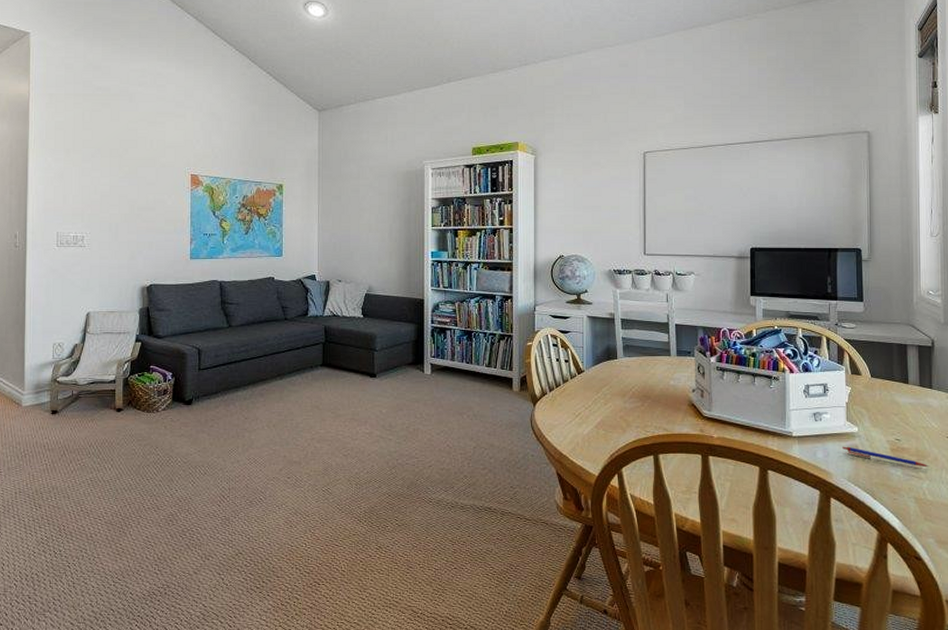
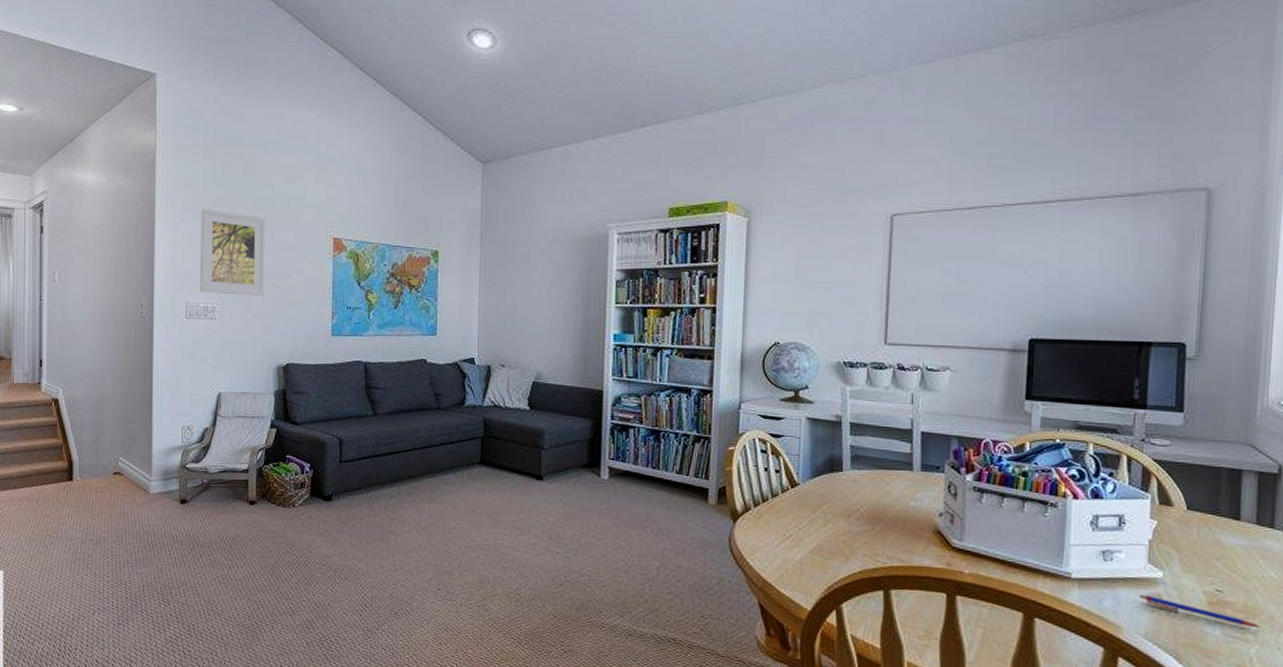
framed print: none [70,150,129,225] -> present [199,209,265,295]

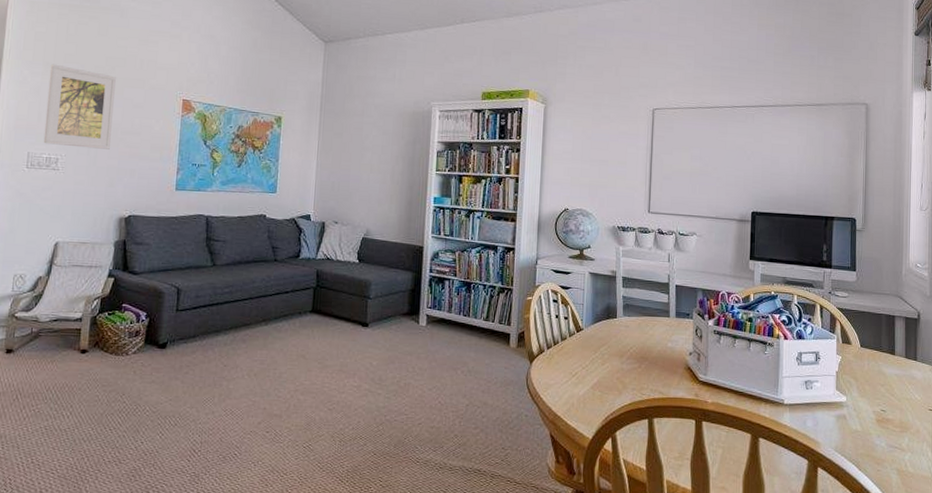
pen: present [1139,594,1262,629] -> none [831,415,912,440]

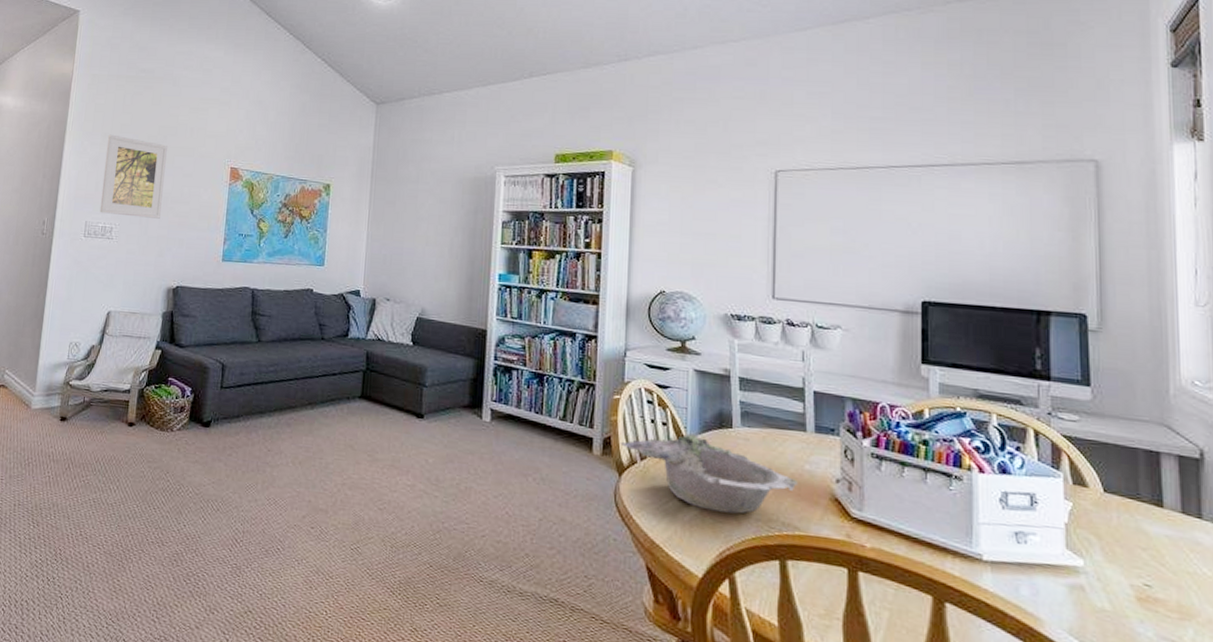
bowl: none [531,325,663,386] -> present [620,434,798,514]

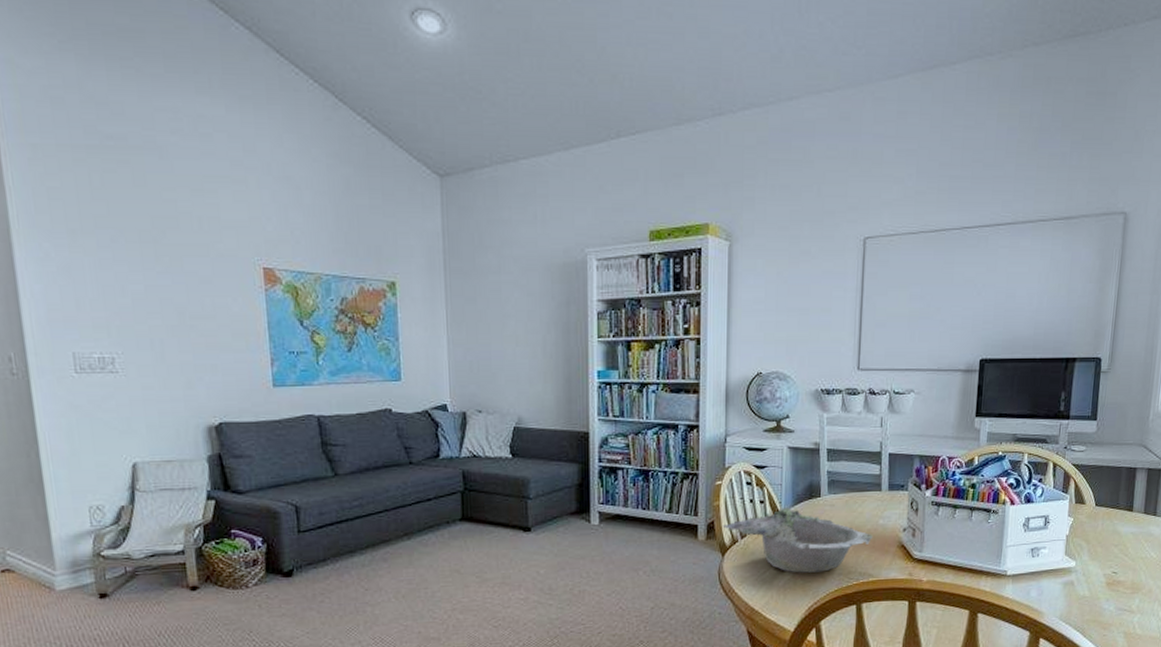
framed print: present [99,134,167,219] -> none [77,231,179,341]

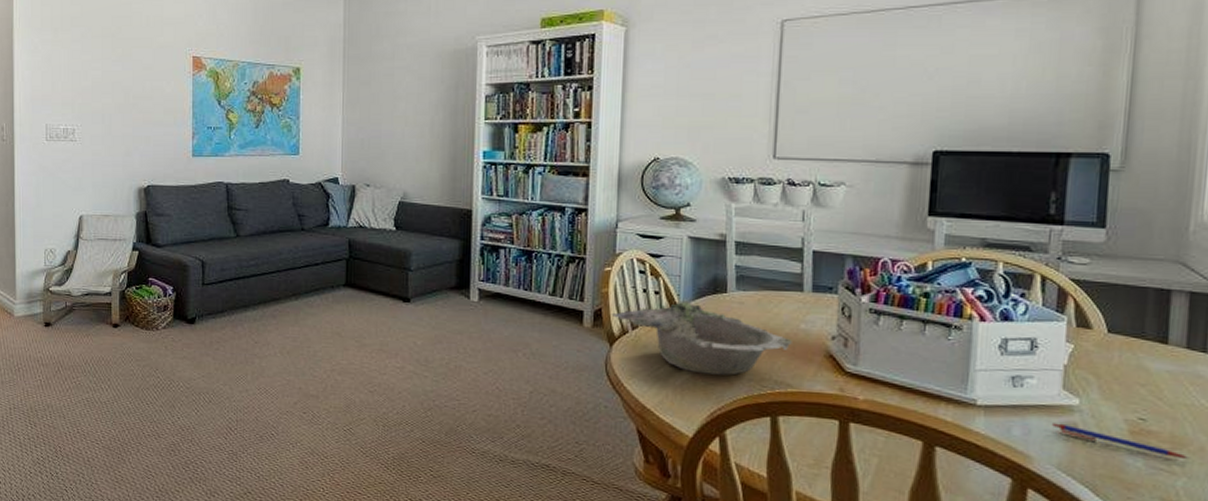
pen: none [1057,582,1143,600] -> present [1052,422,1190,460]

